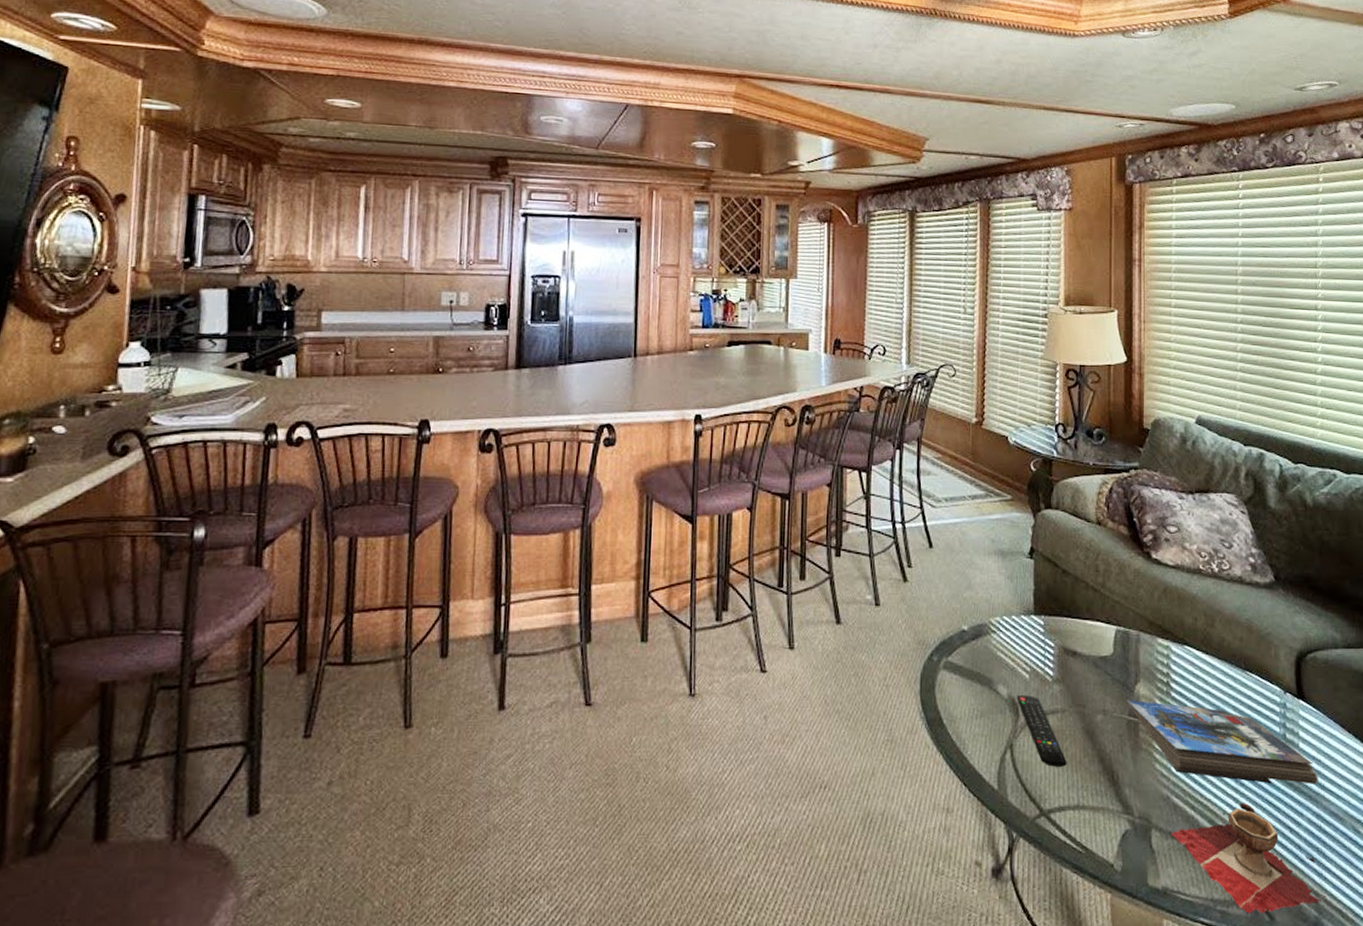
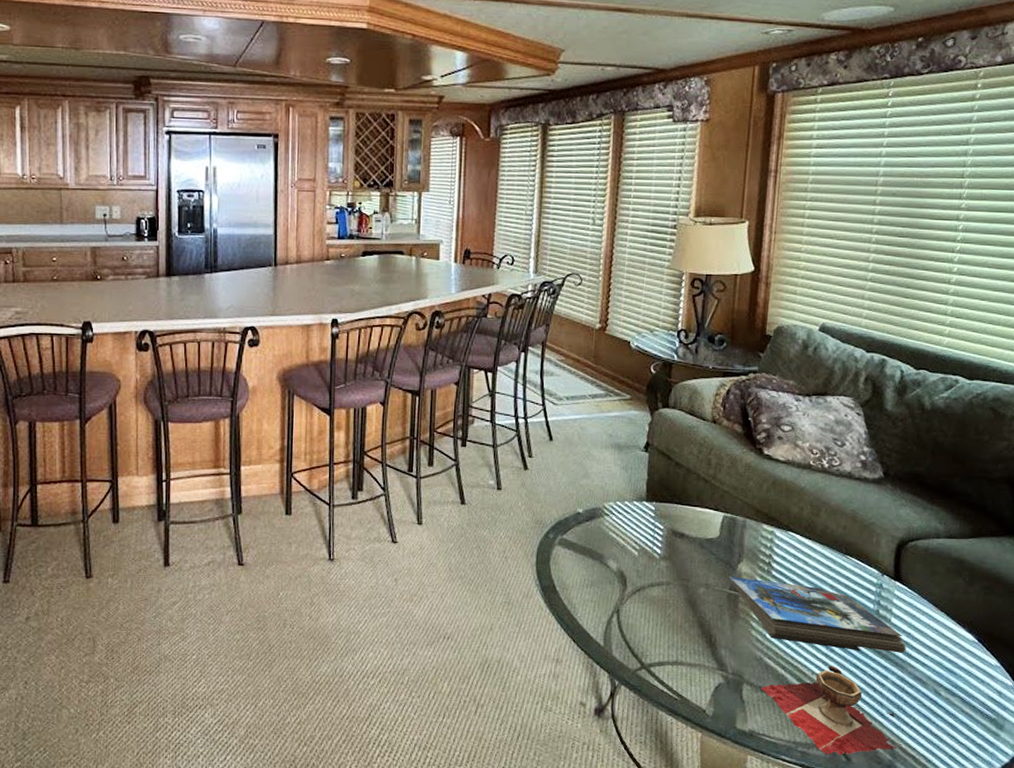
remote control: present [1016,695,1067,768] -> none [625,569,669,631]

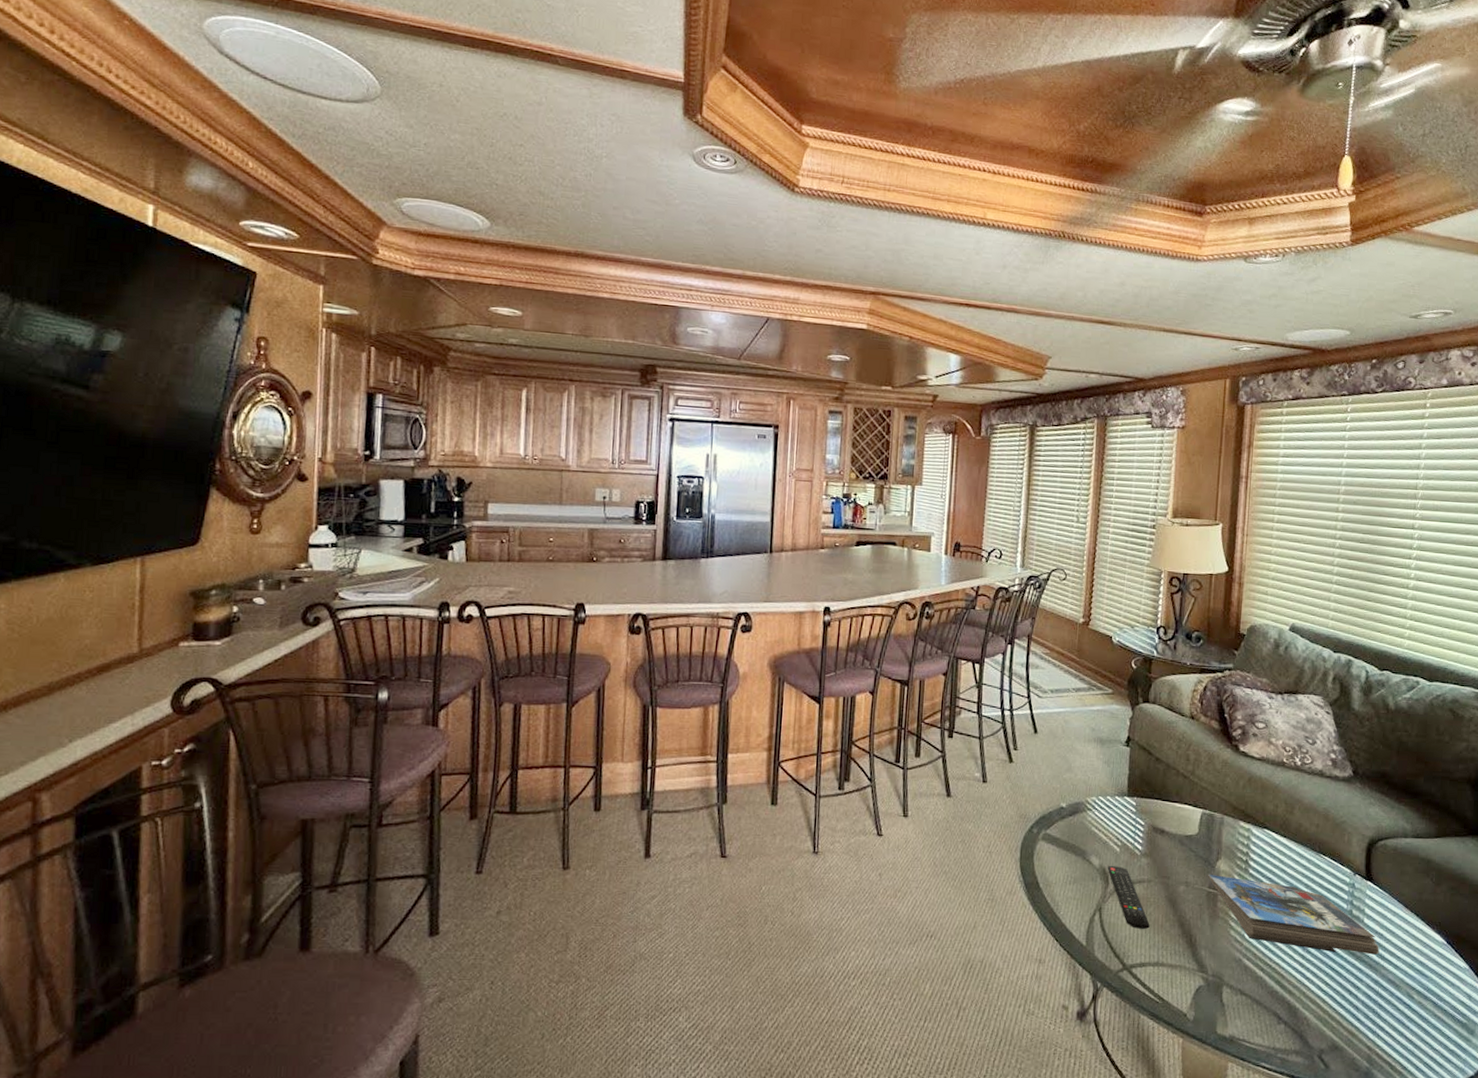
remote control: none [625,569,669,631] -> present [1107,866,1150,930]
decorative bowl: present [761,666,902,755] -> none [1241,968,1378,1062]

